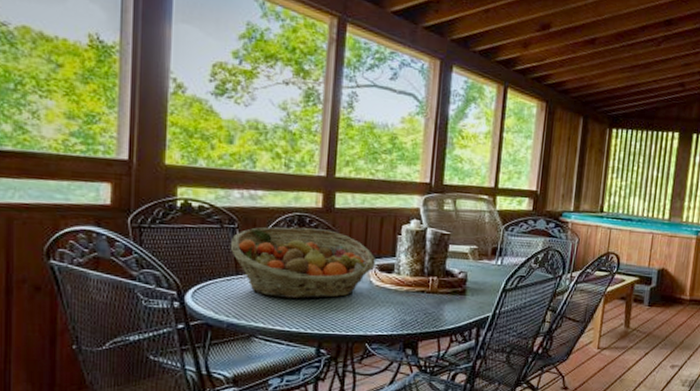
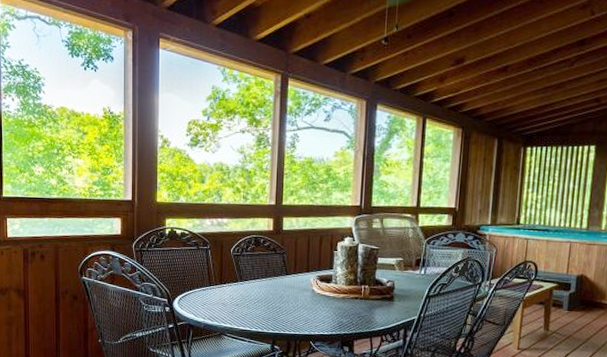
fruit basket: present [230,227,375,299] -> none [204,247,316,305]

